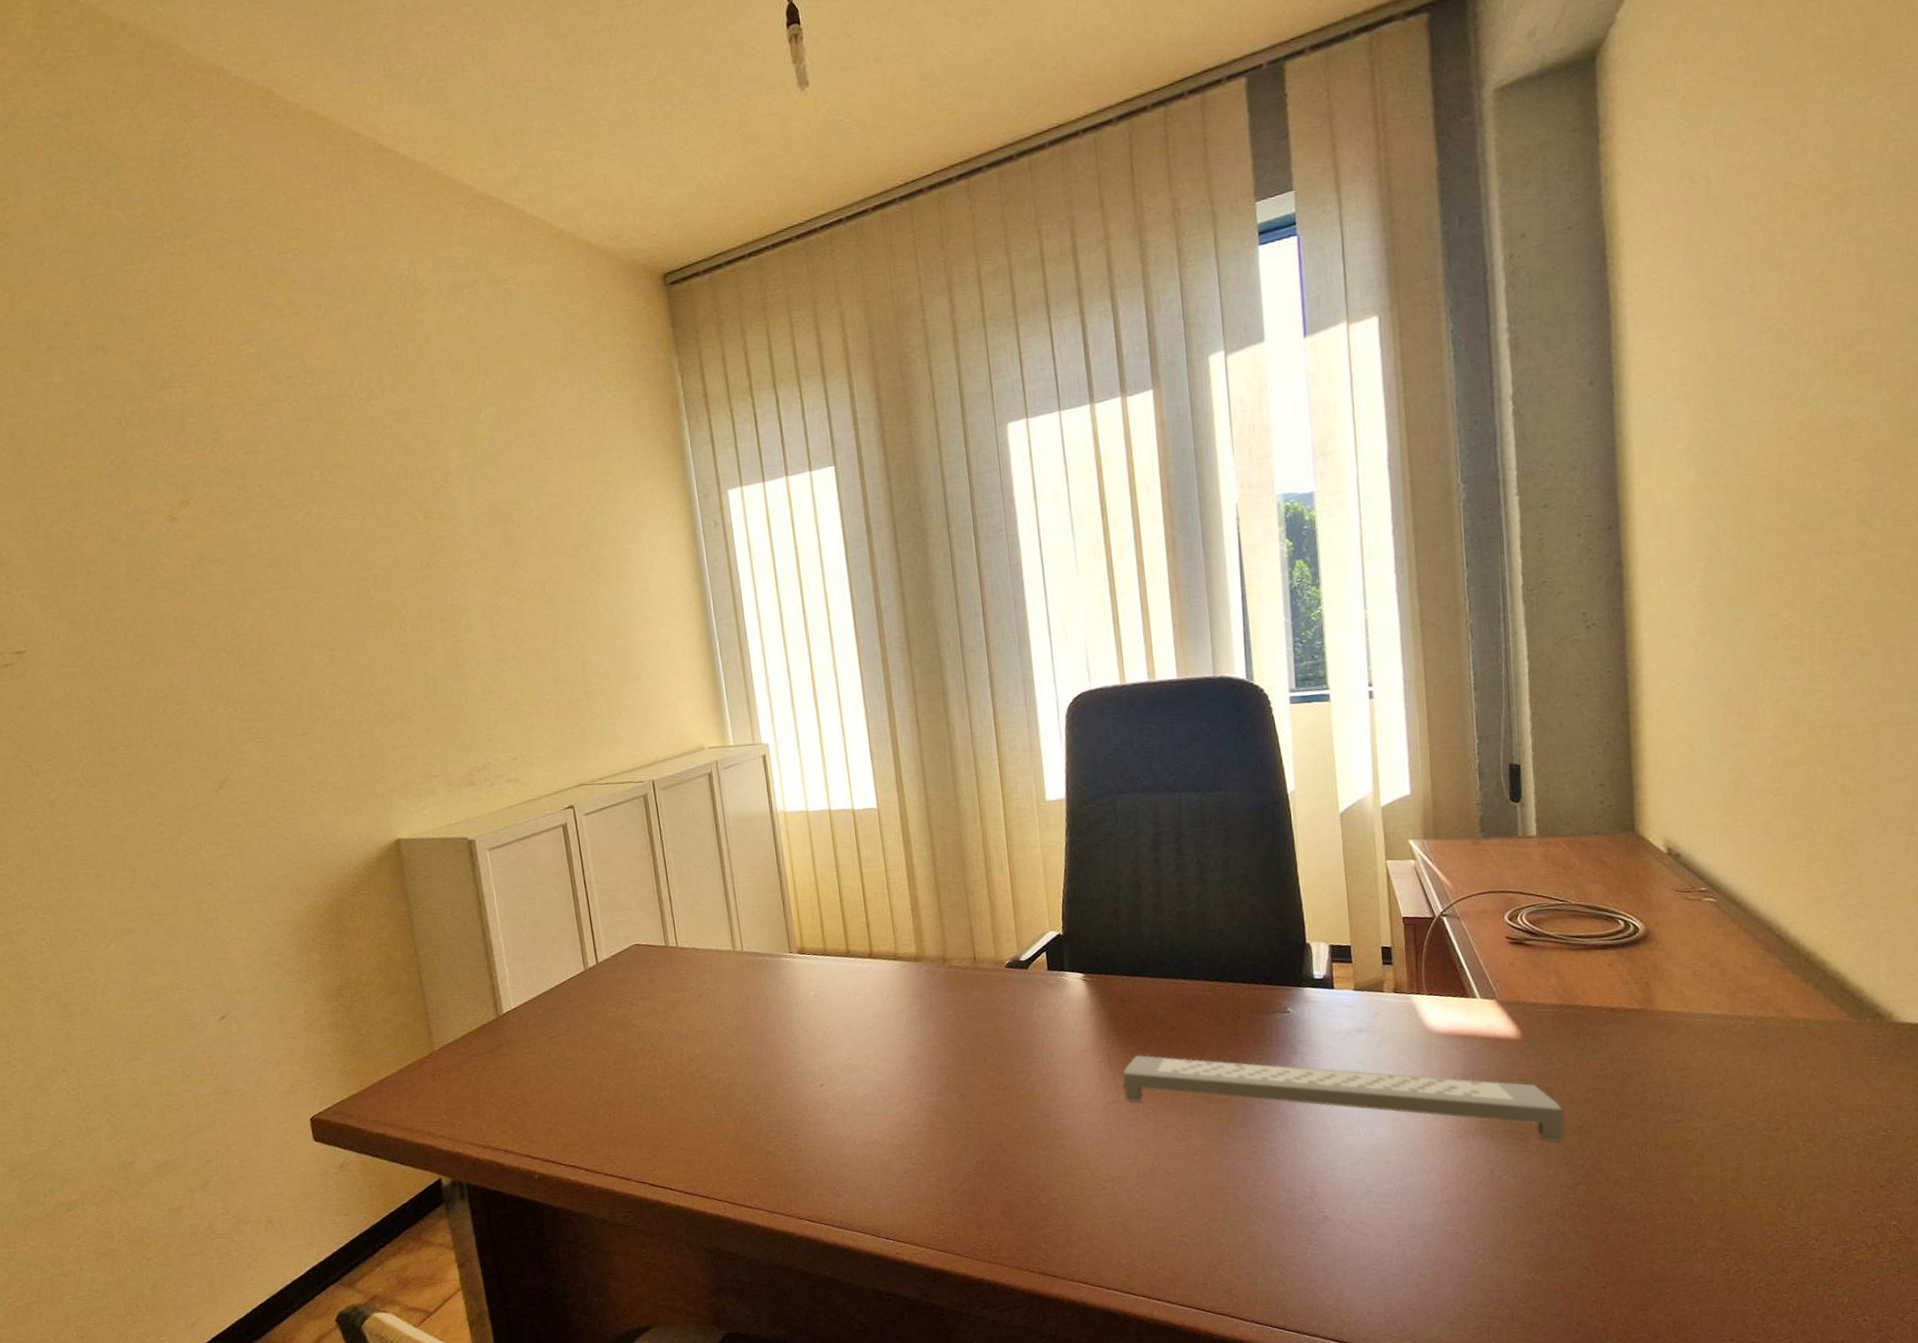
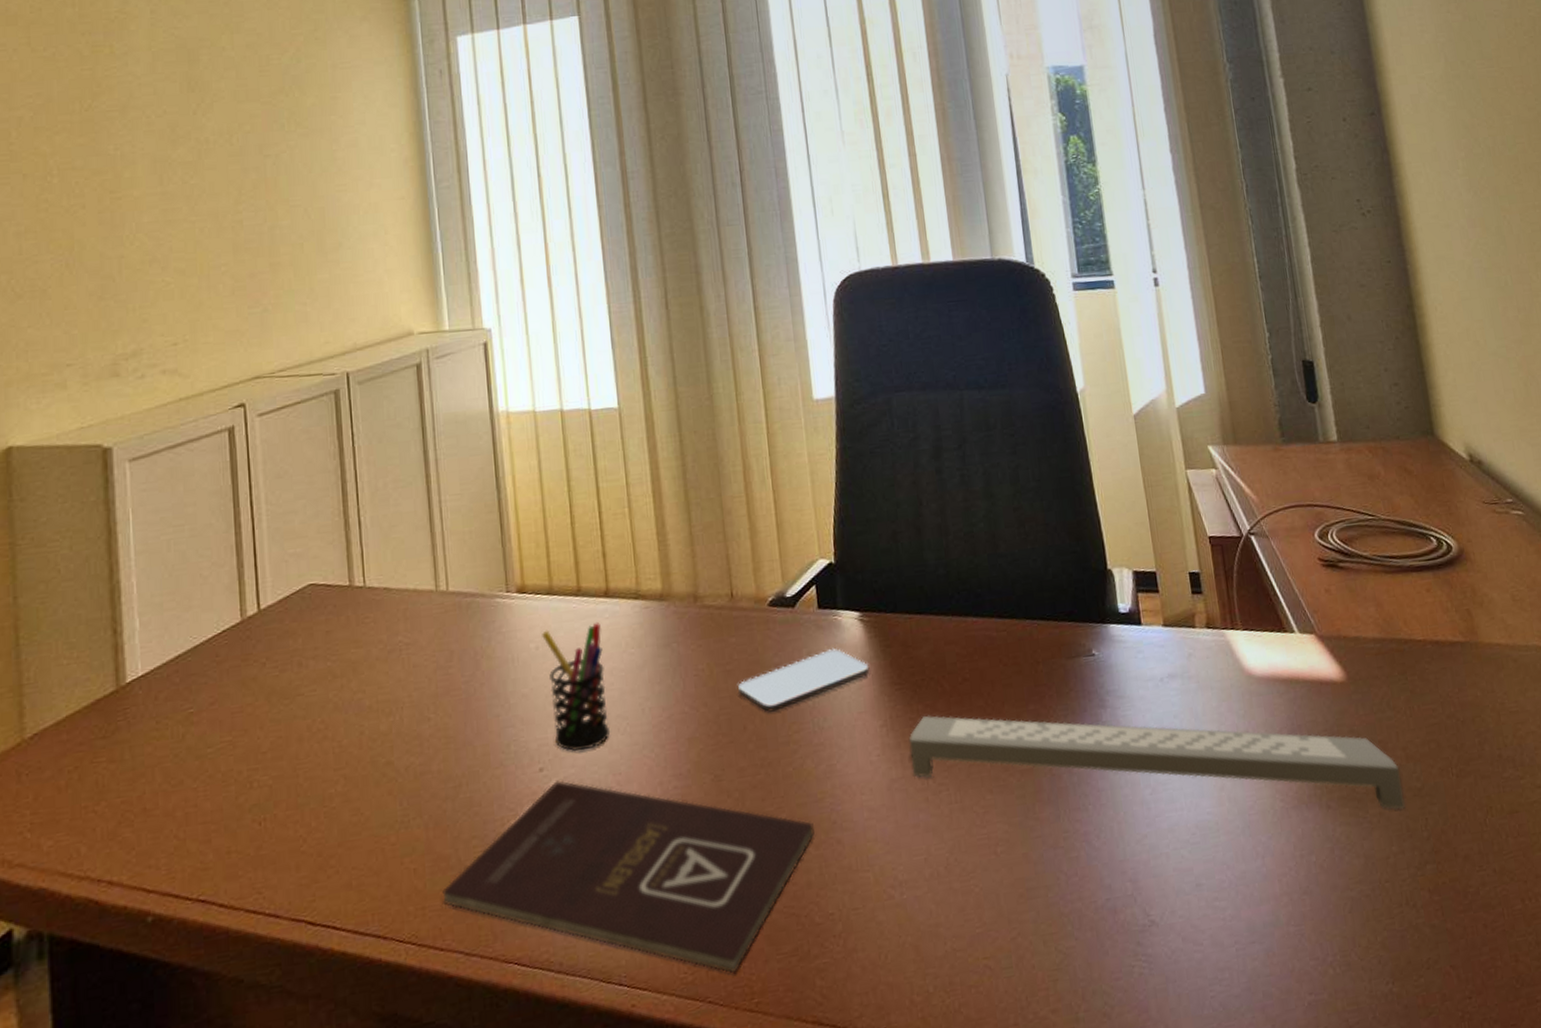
book: none [749,1093,1042,1236] -> present [442,780,814,974]
pen holder: none [819,977,875,1073] -> present [542,621,610,752]
smartphone: none [980,1001,1091,1049] -> present [738,648,870,712]

